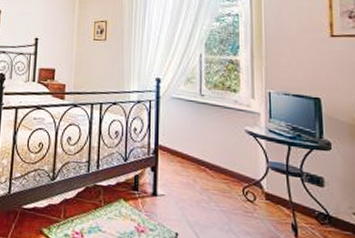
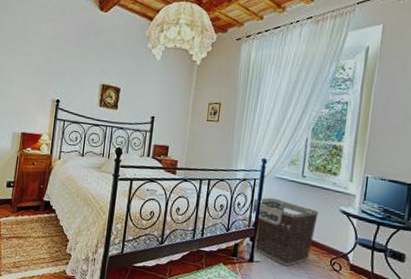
clothes hamper: none [147,120,223,199] -> present [246,197,319,266]

